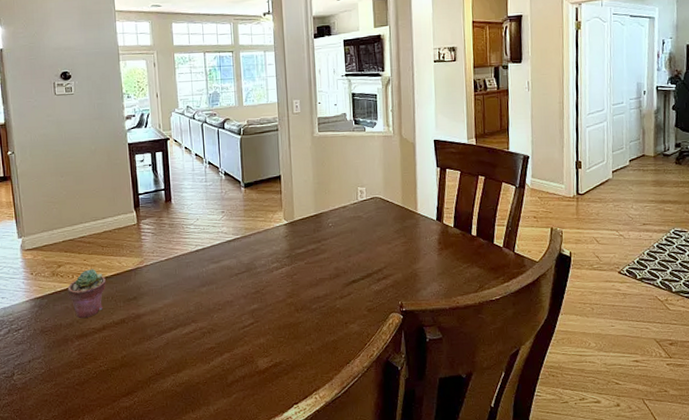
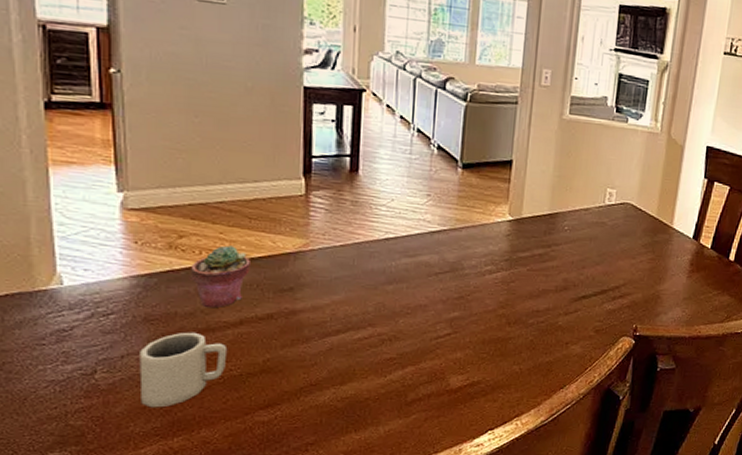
cup: none [40,338,97,400] -> present [139,332,228,408]

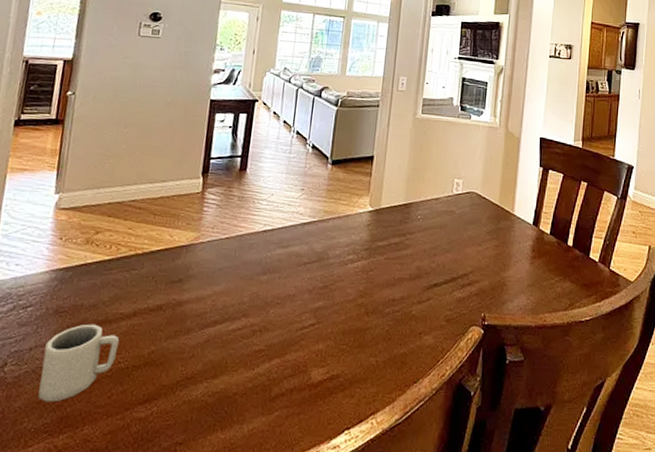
potted succulent: present [191,245,250,309] -> none [99,240,150,300]

